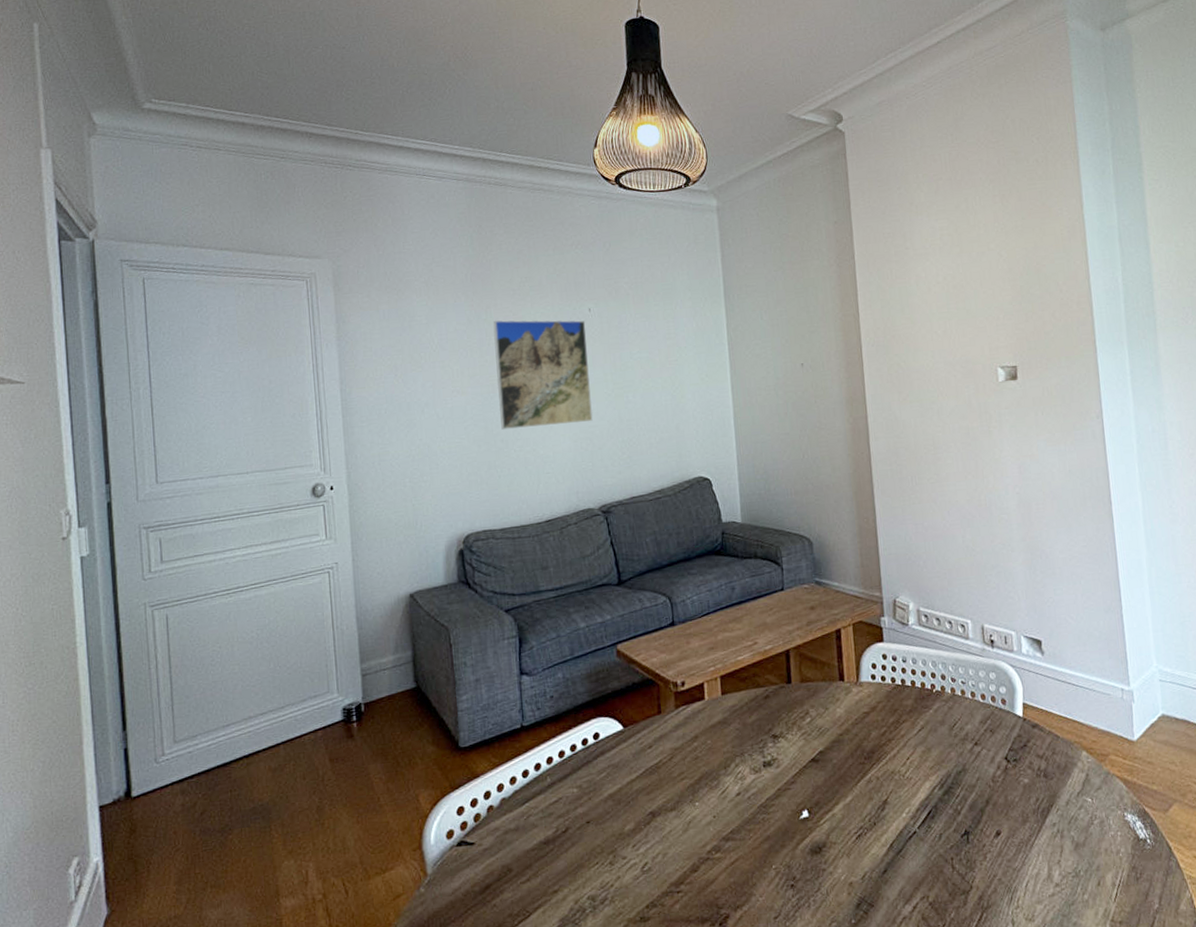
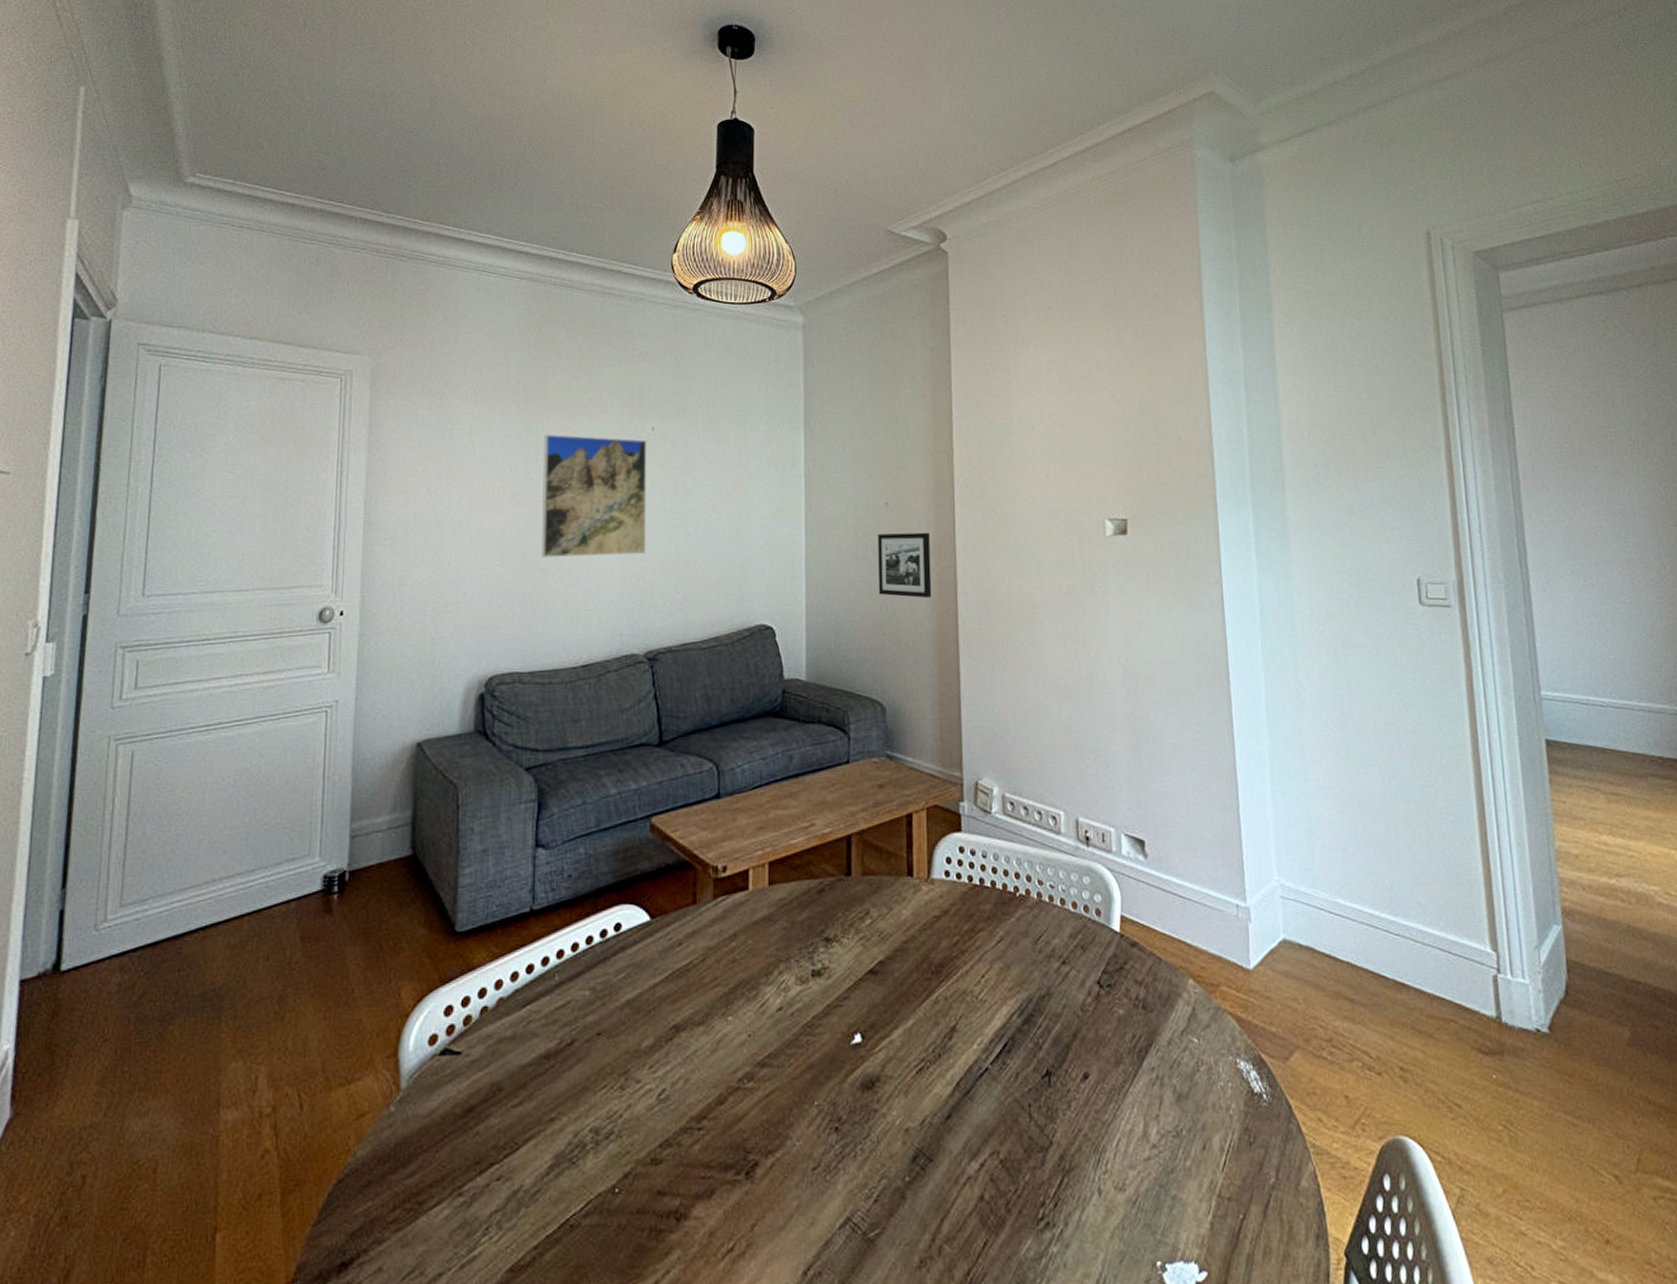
picture frame: none [796,388,847,446] -> present [877,532,932,599]

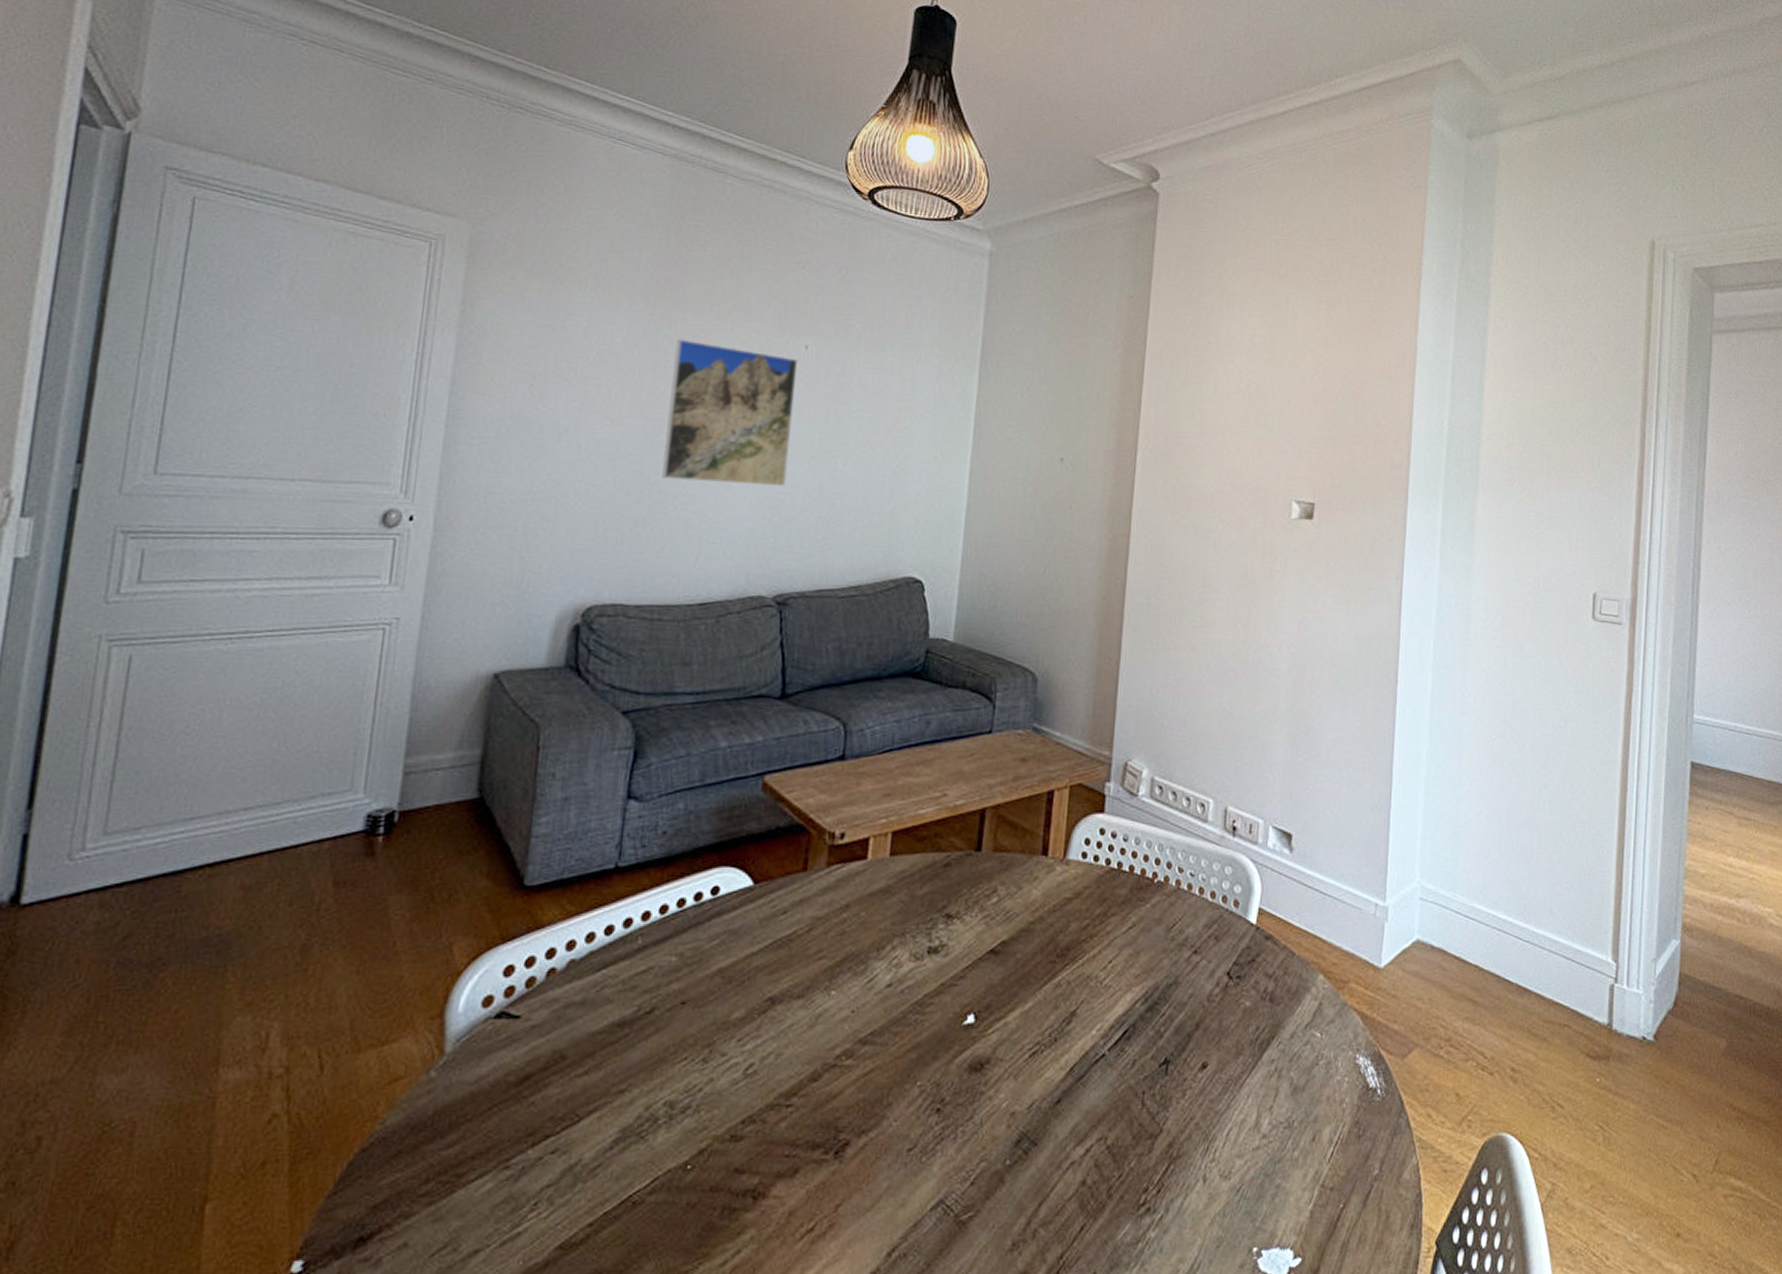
picture frame: present [877,532,932,599] -> none [1042,492,1105,566]

